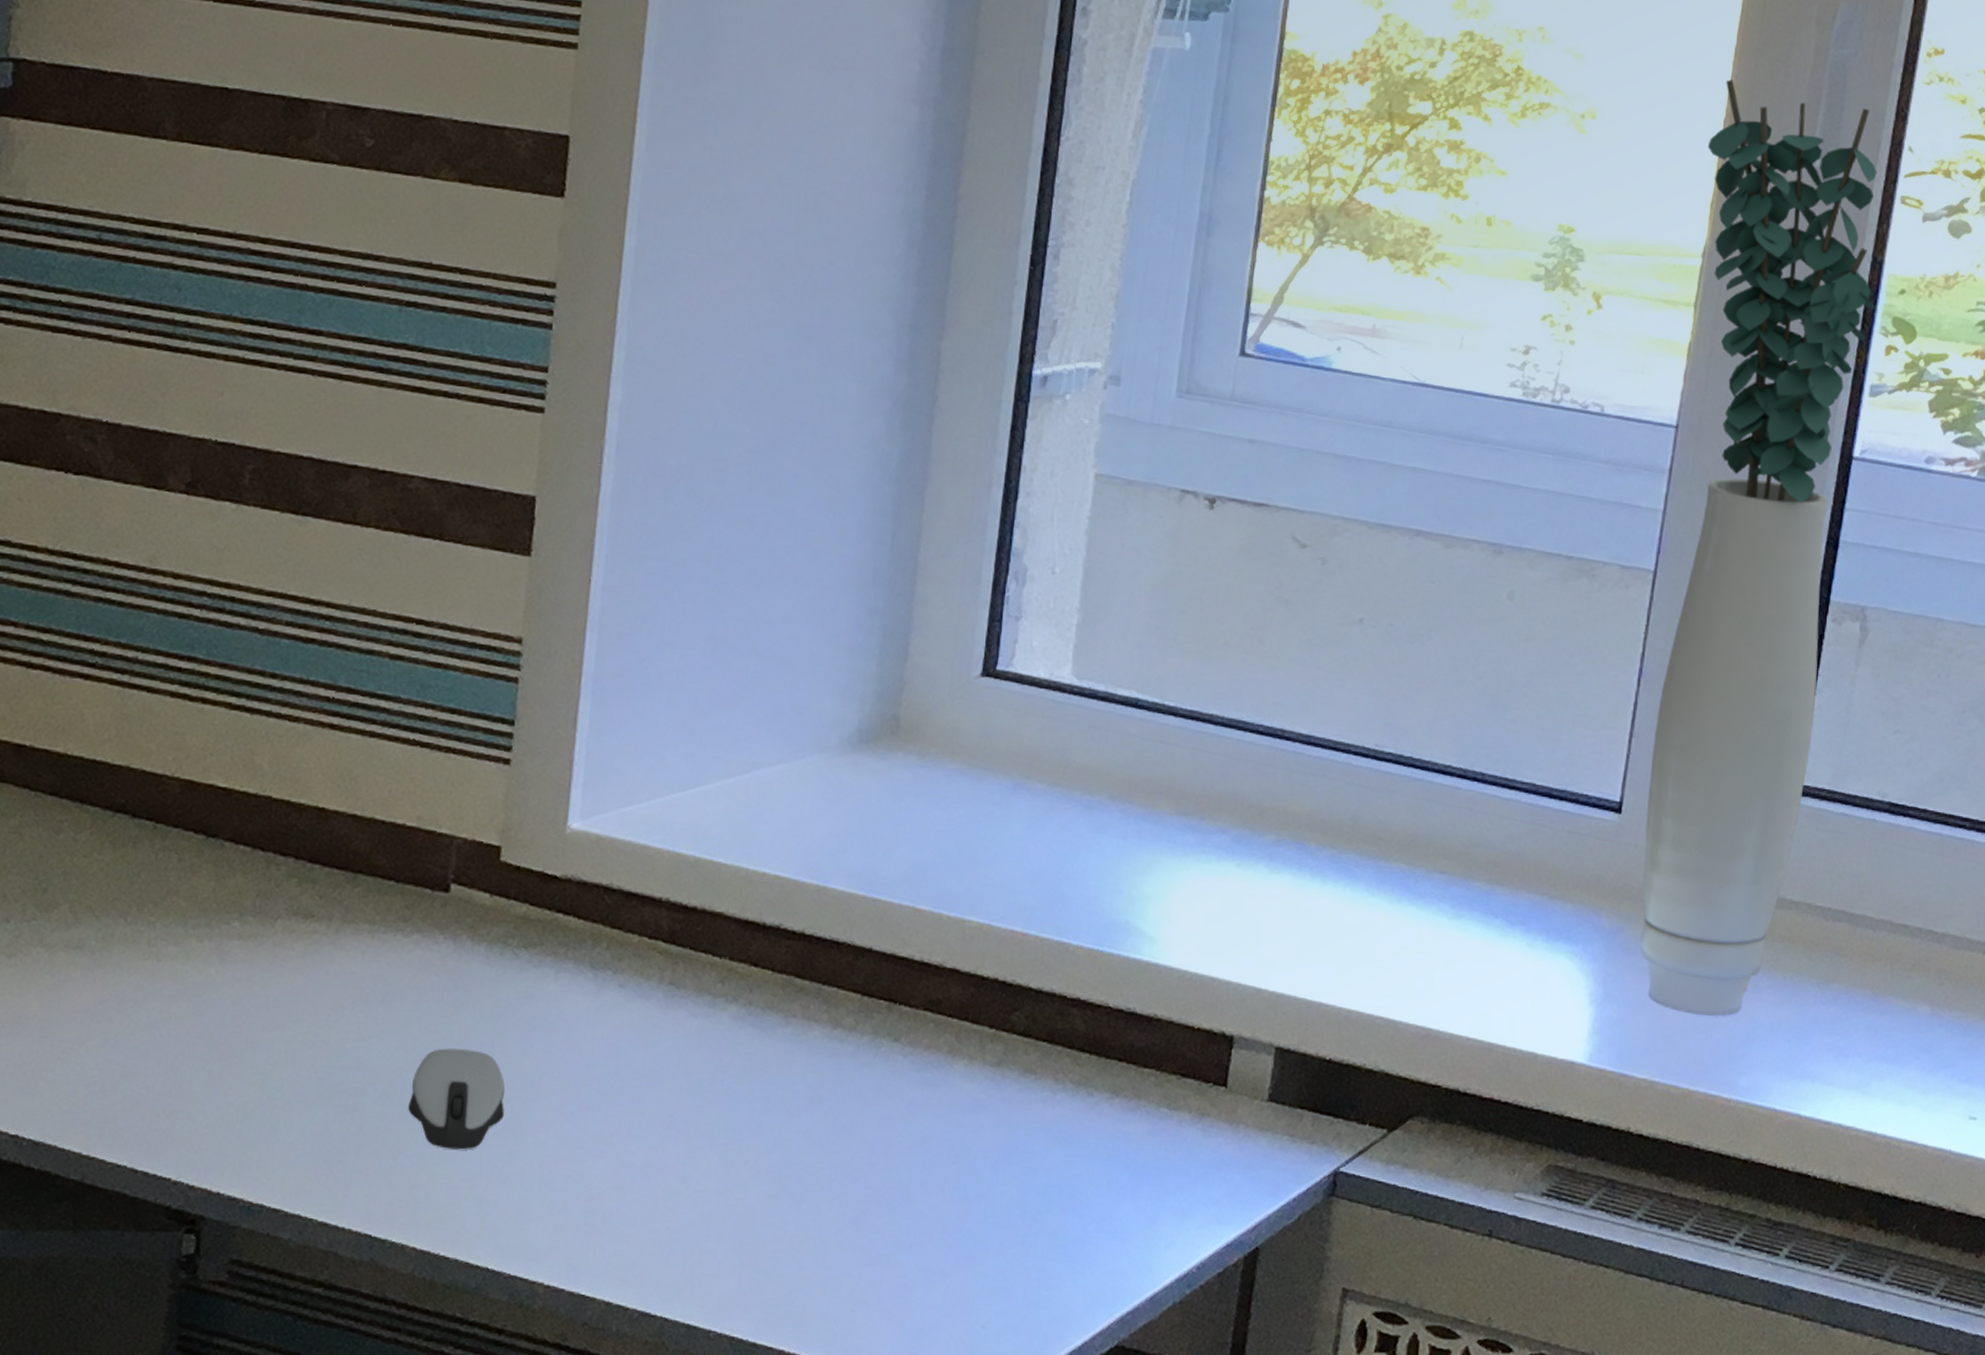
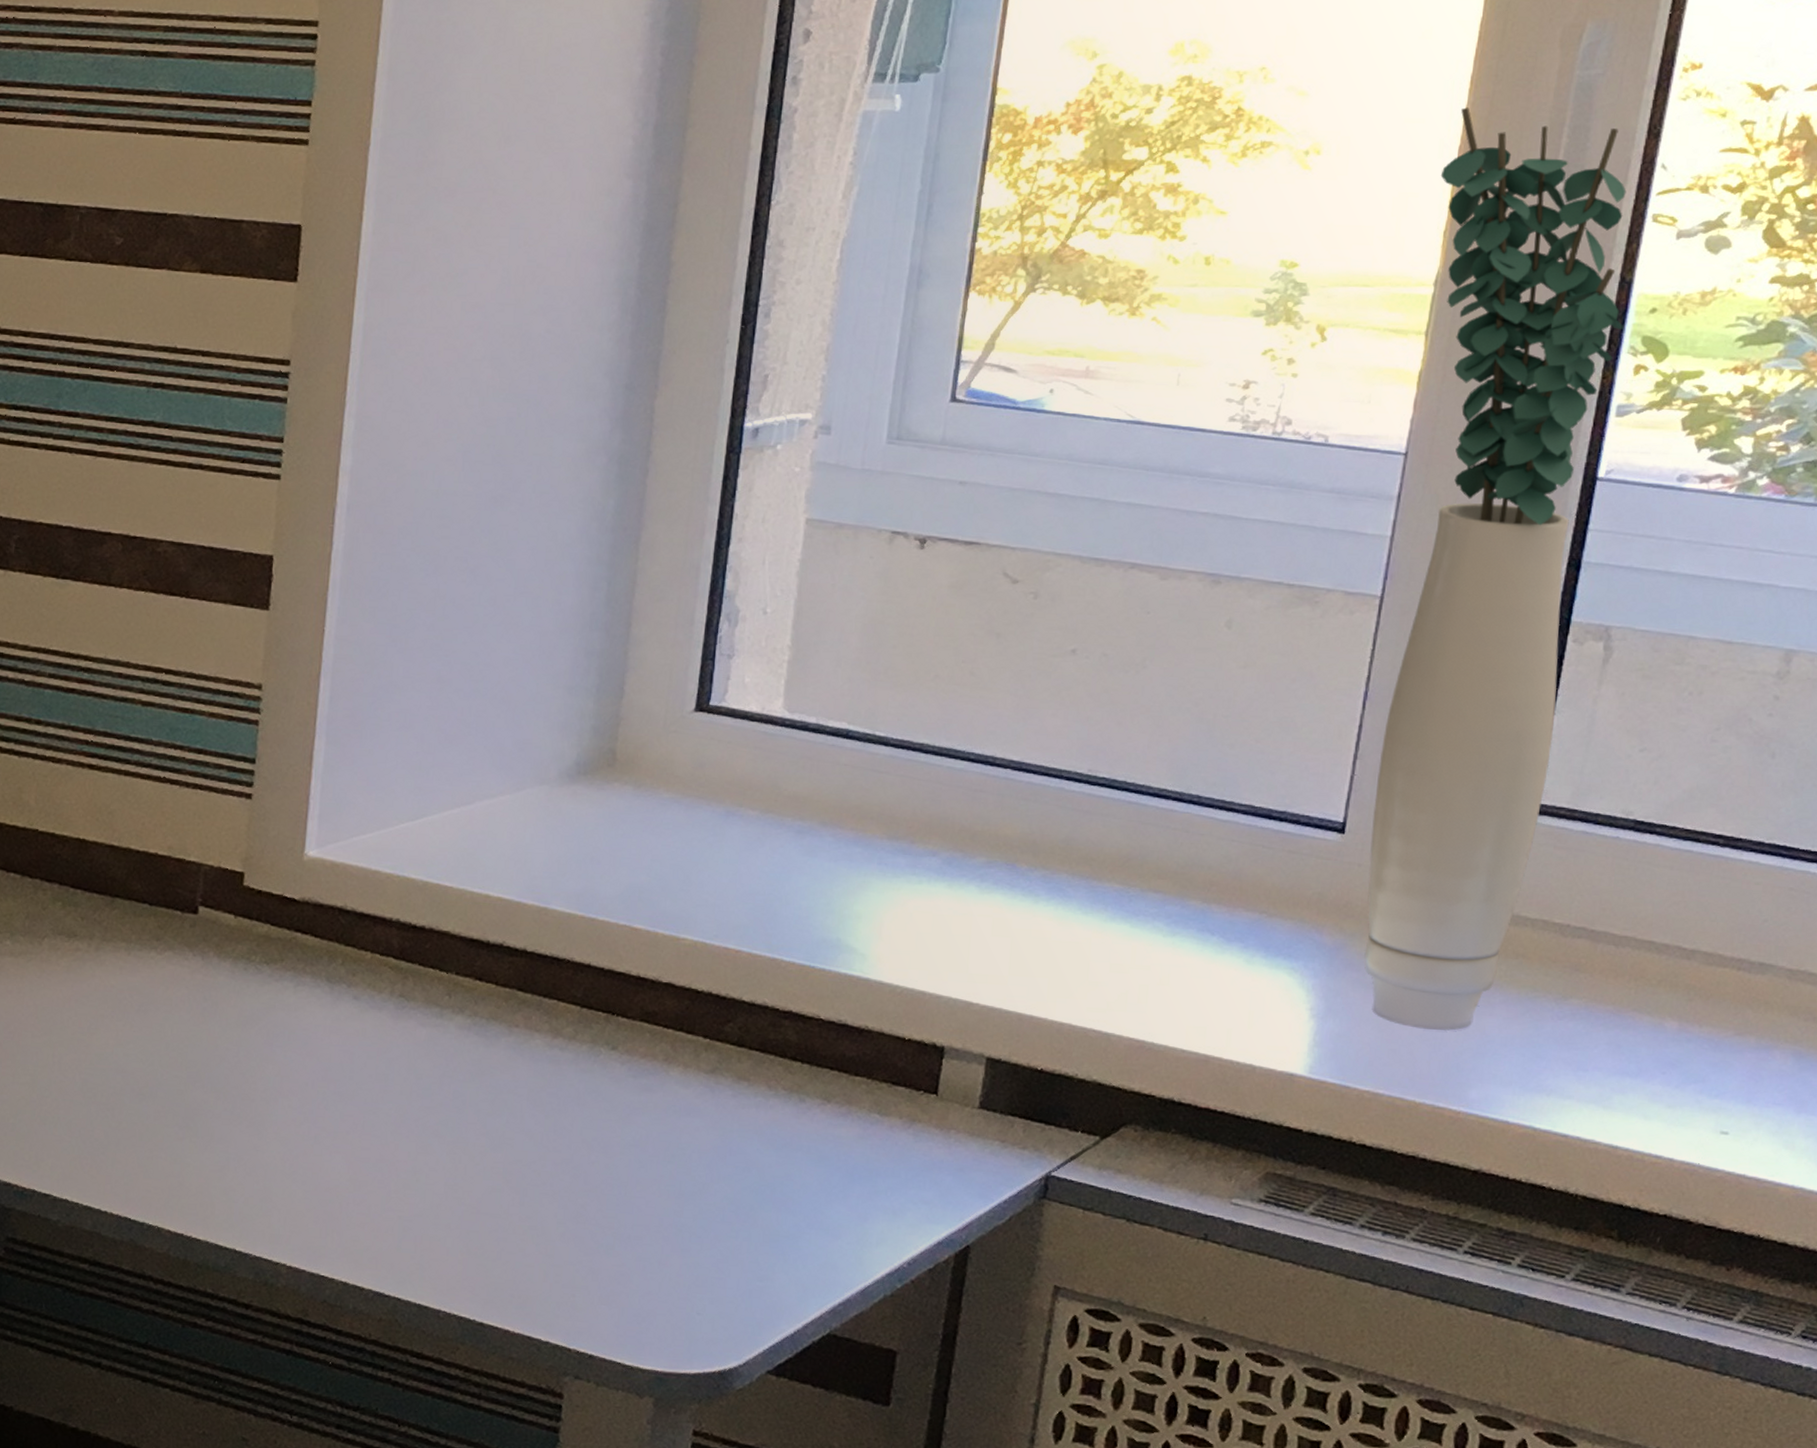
computer mouse: present [408,1048,505,1150] -> none [162,1053,250,1144]

